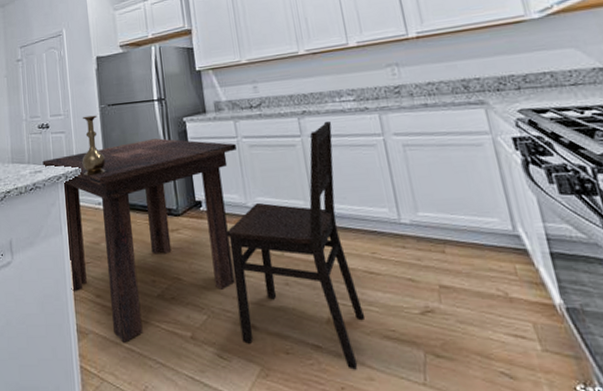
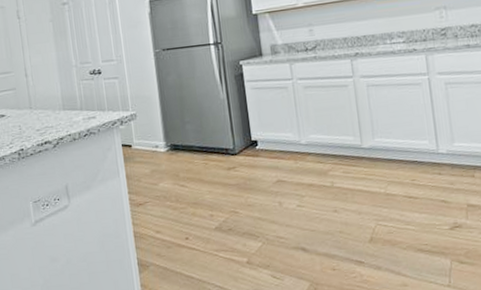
dining table: present [42,138,236,343] -> none [96,82,292,272]
vase: present [82,115,106,176] -> none [136,60,162,120]
dining chair: present [227,120,364,370] -> none [281,62,402,279]

